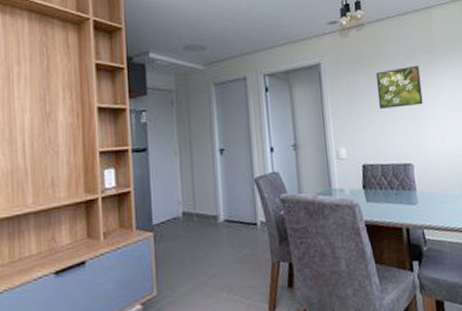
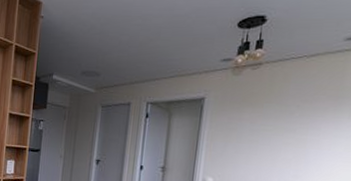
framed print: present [375,65,423,109] -> none [258,110,318,151]

